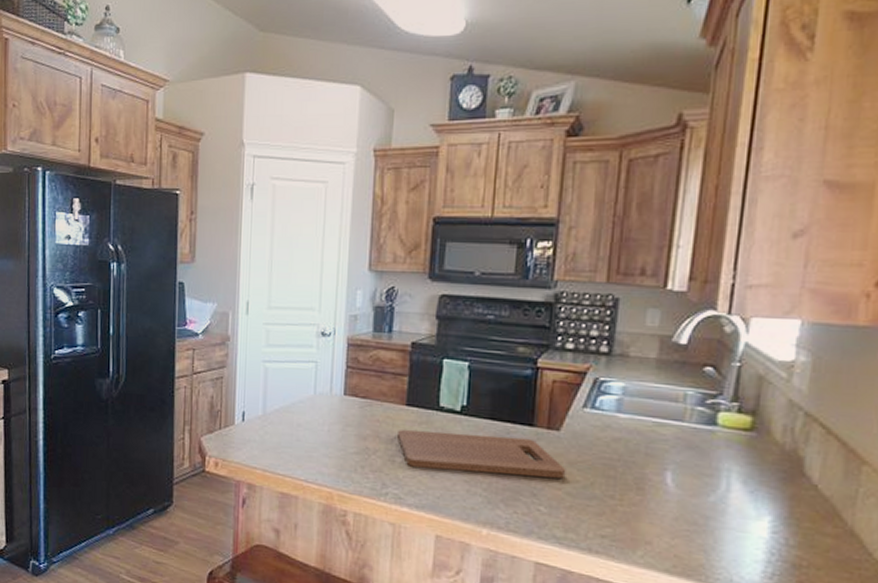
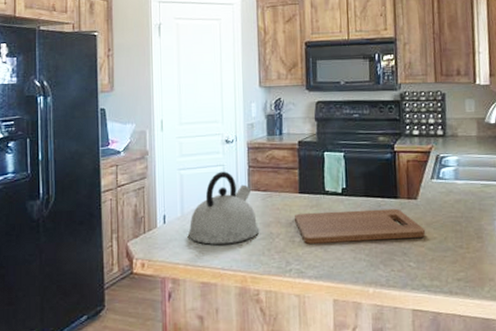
kettle: none [268,369,354,454] -> present [187,171,260,245]

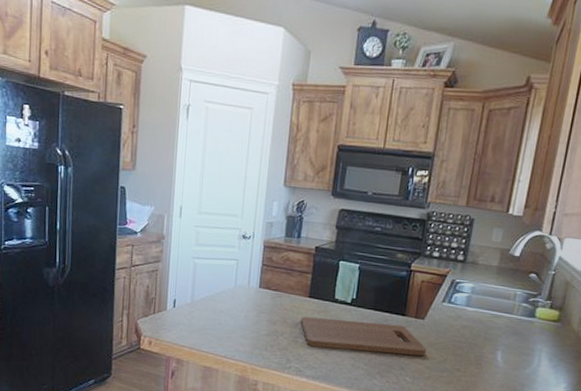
kettle: present [187,171,260,245] -> none [195,265,266,335]

